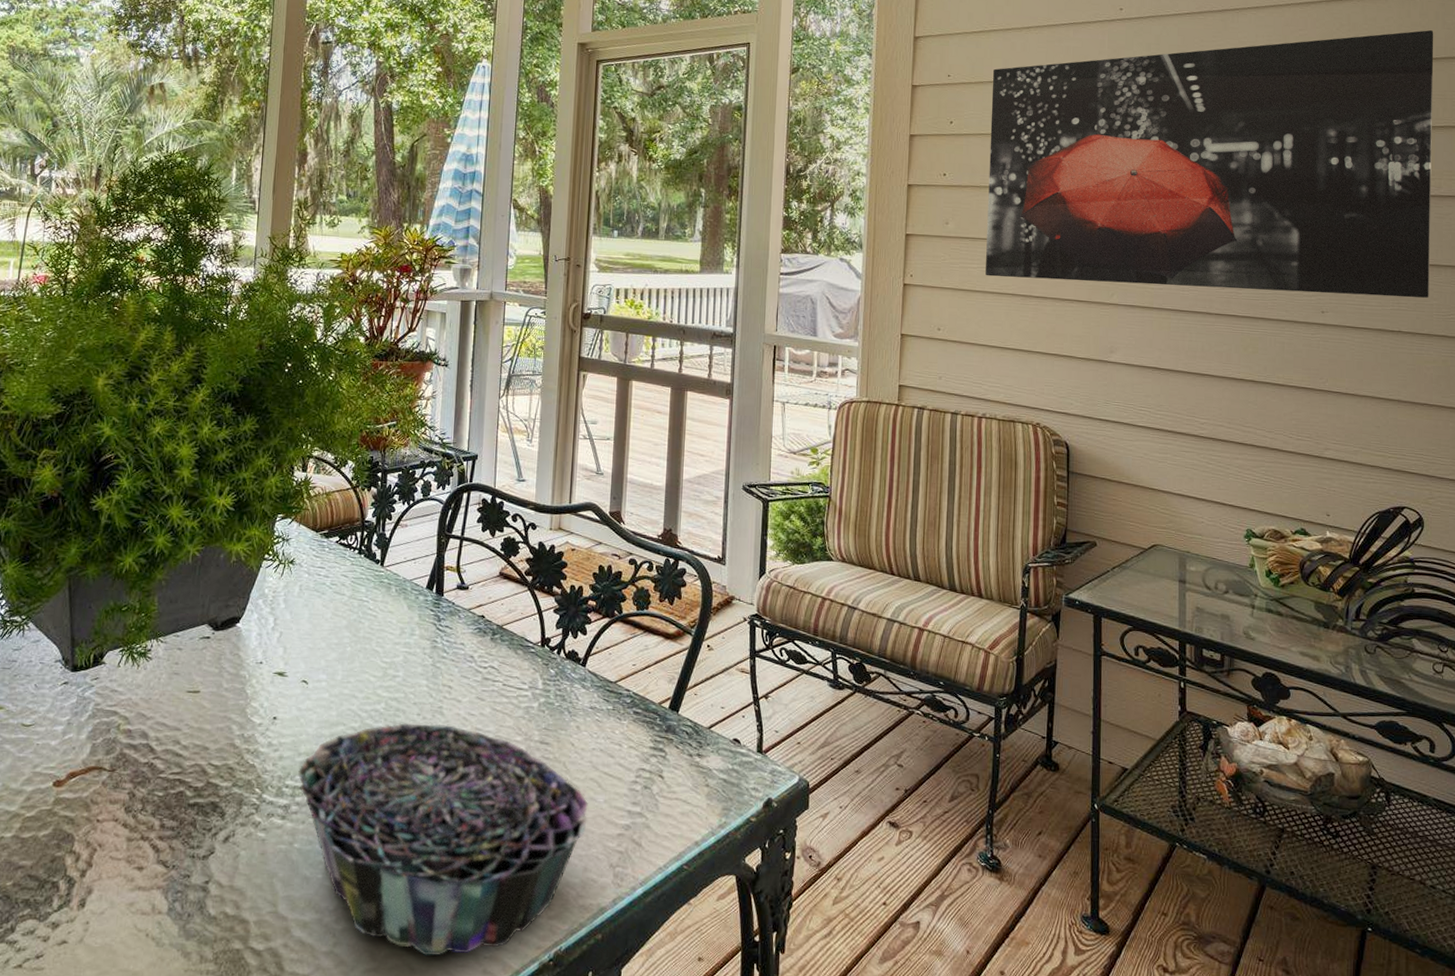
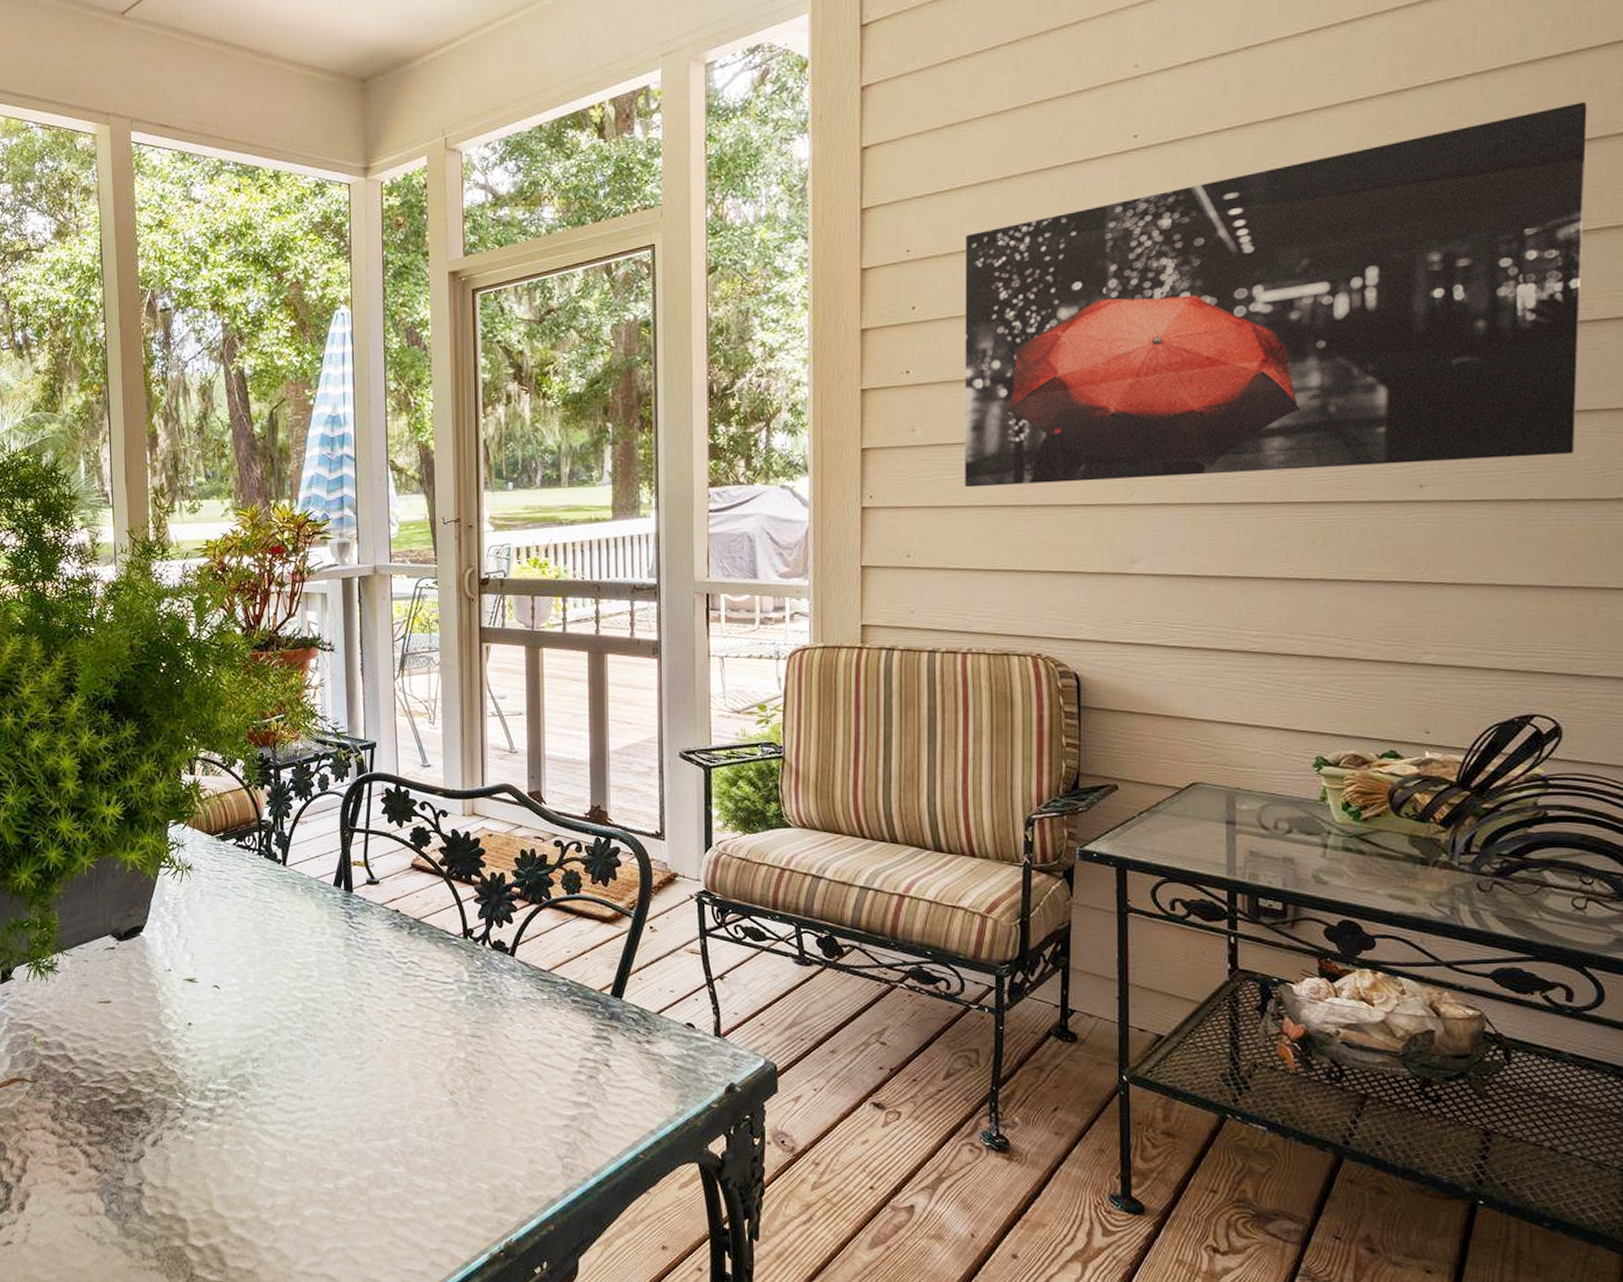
decorative bowl: present [297,723,588,957] -> none [218,1023,529,1250]

